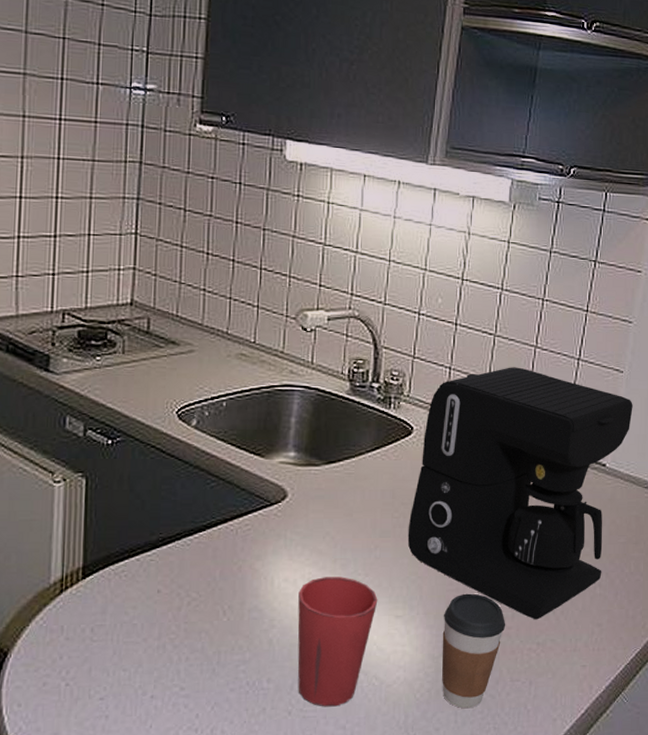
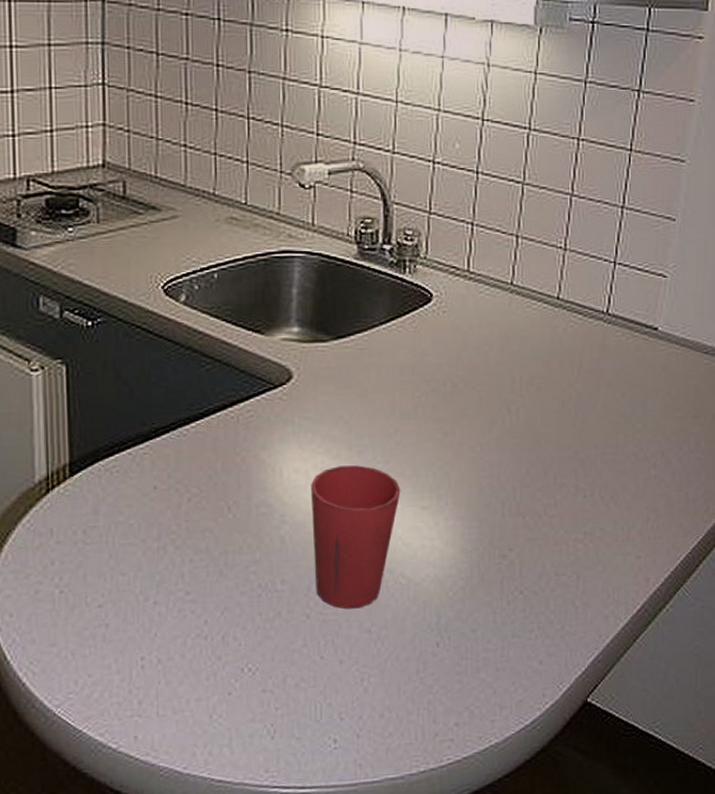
coffee maker: present [407,367,633,620] -> none [431,219,688,507]
coffee cup: present [442,593,506,709] -> none [475,479,548,607]

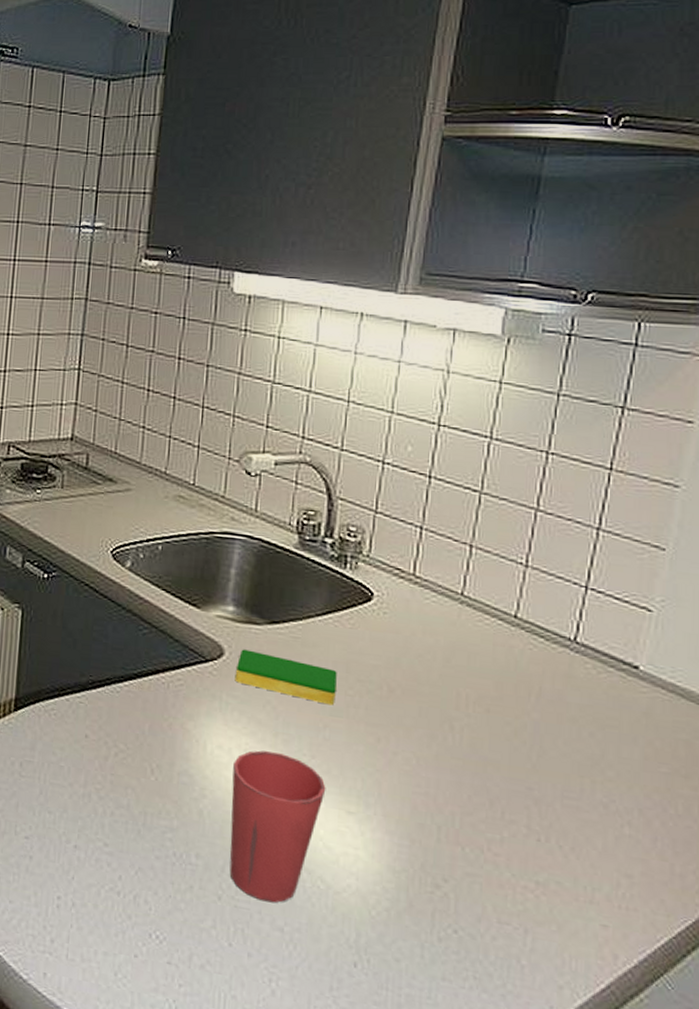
dish sponge: none [305,368,404,410] -> present [235,649,337,706]

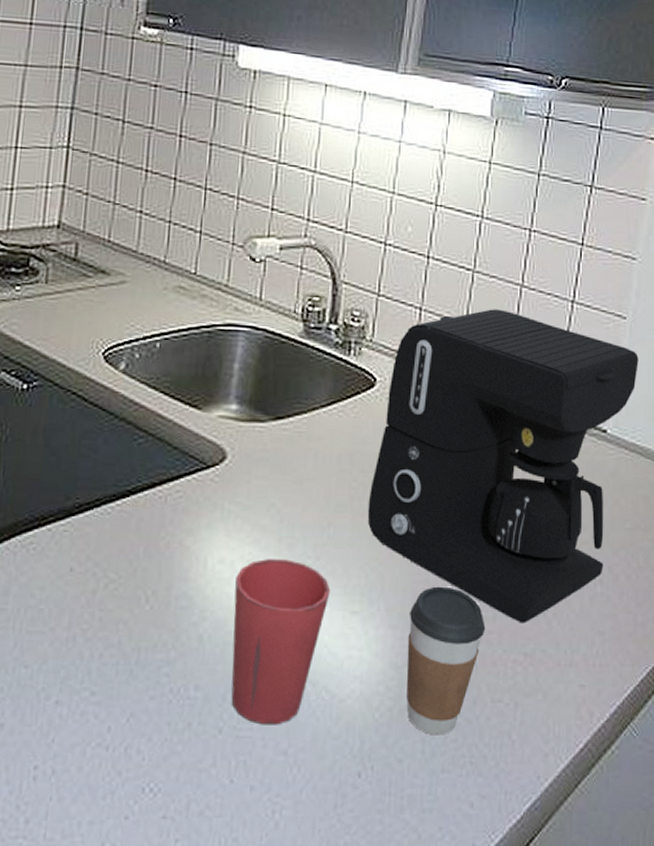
dish sponge: present [235,649,337,706] -> none [238,450,341,501]
coffee maker: none [364,531,681,852] -> present [367,309,639,624]
coffee cup: none [405,800,492,945] -> present [406,586,486,735]

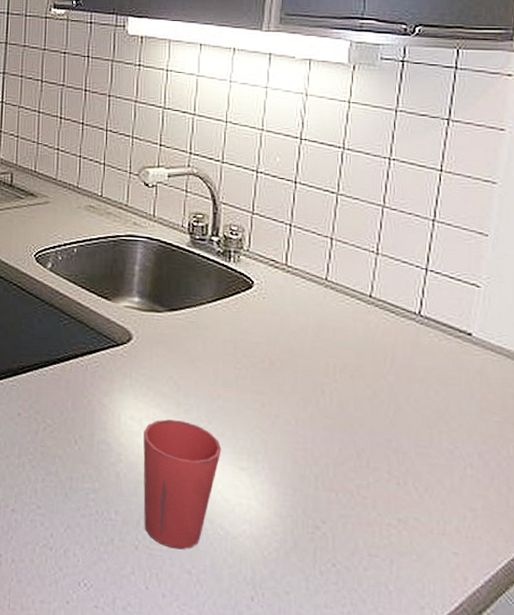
coffee maker: present [367,309,639,624] -> none [250,226,502,494]
coffee cup: present [406,586,486,735] -> none [290,454,361,577]

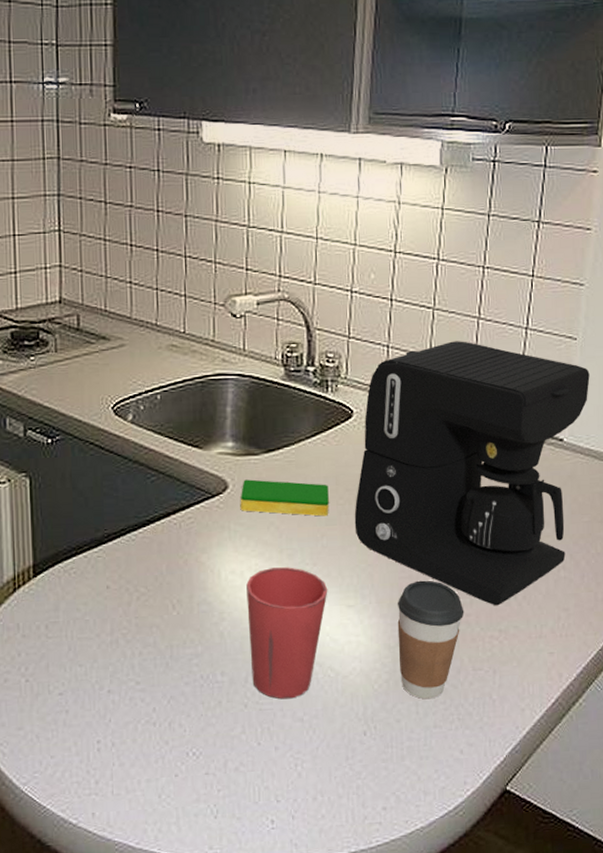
dish sponge: none [142,333,227,378] -> present [240,479,329,517]
coffee maker: none [250,226,502,494] -> present [354,341,590,606]
coffee cup: none [290,454,361,577] -> present [397,580,464,699]

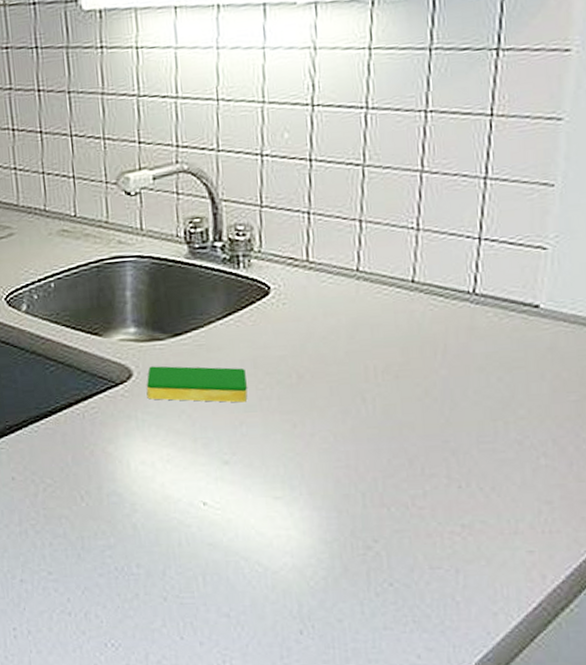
cup: present [246,567,328,700] -> none [158,457,251,594]
coffee maker: present [354,341,590,606] -> none [277,199,574,498]
coffee cup: present [397,580,464,699] -> none [334,469,417,599]

